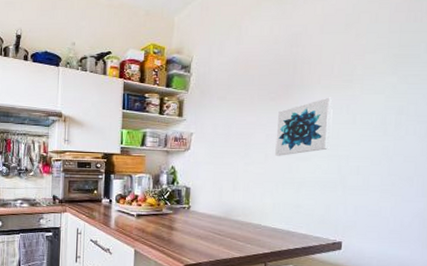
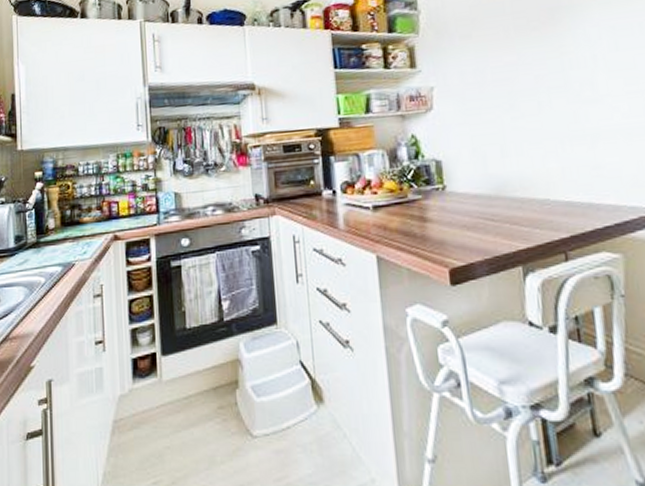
wall art: present [275,97,333,156] -> none [546,15,626,103]

